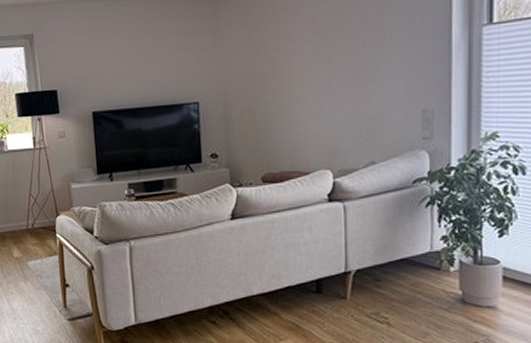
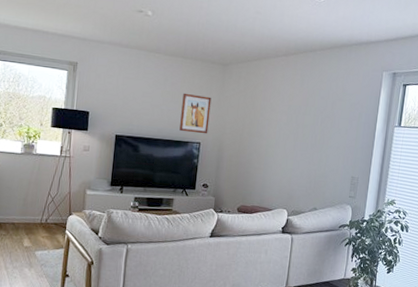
wall art: none [166,40,206,93] -> present [179,93,212,134]

